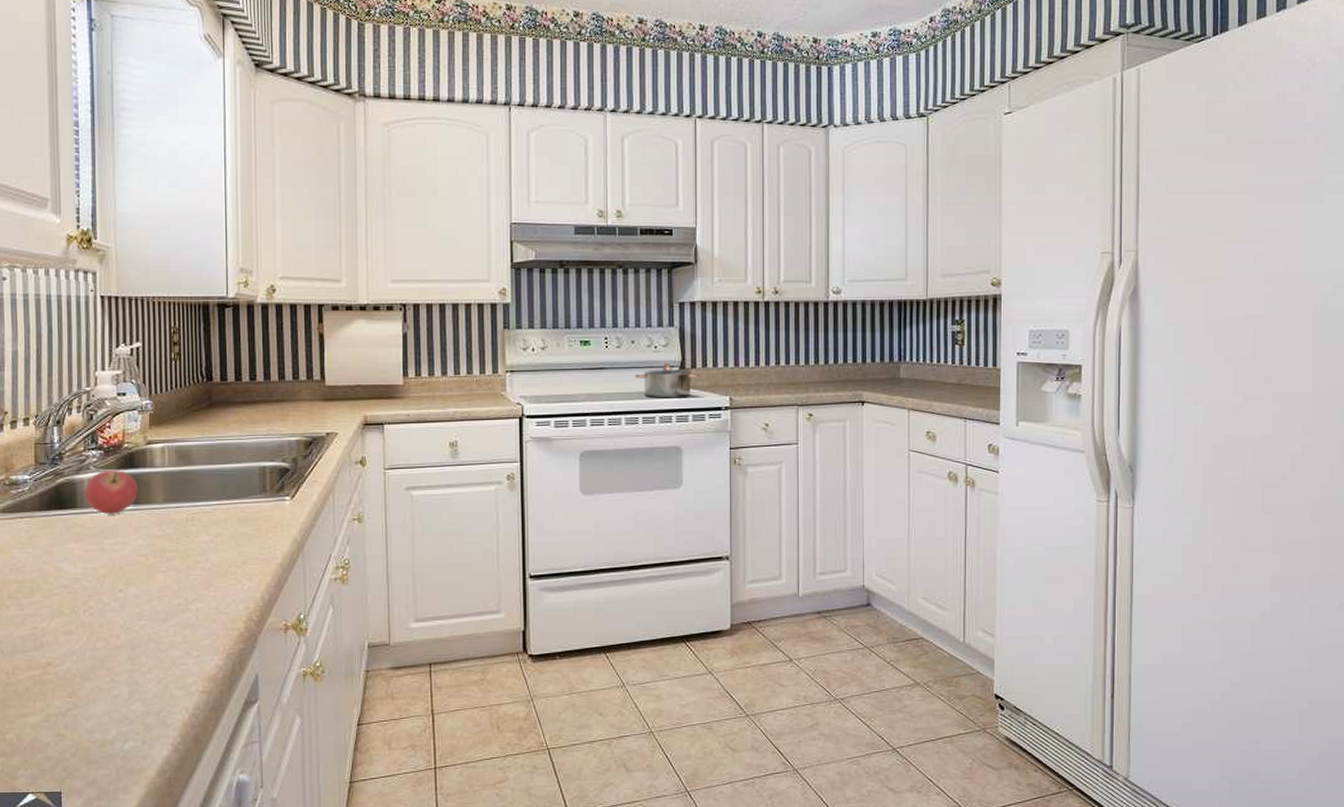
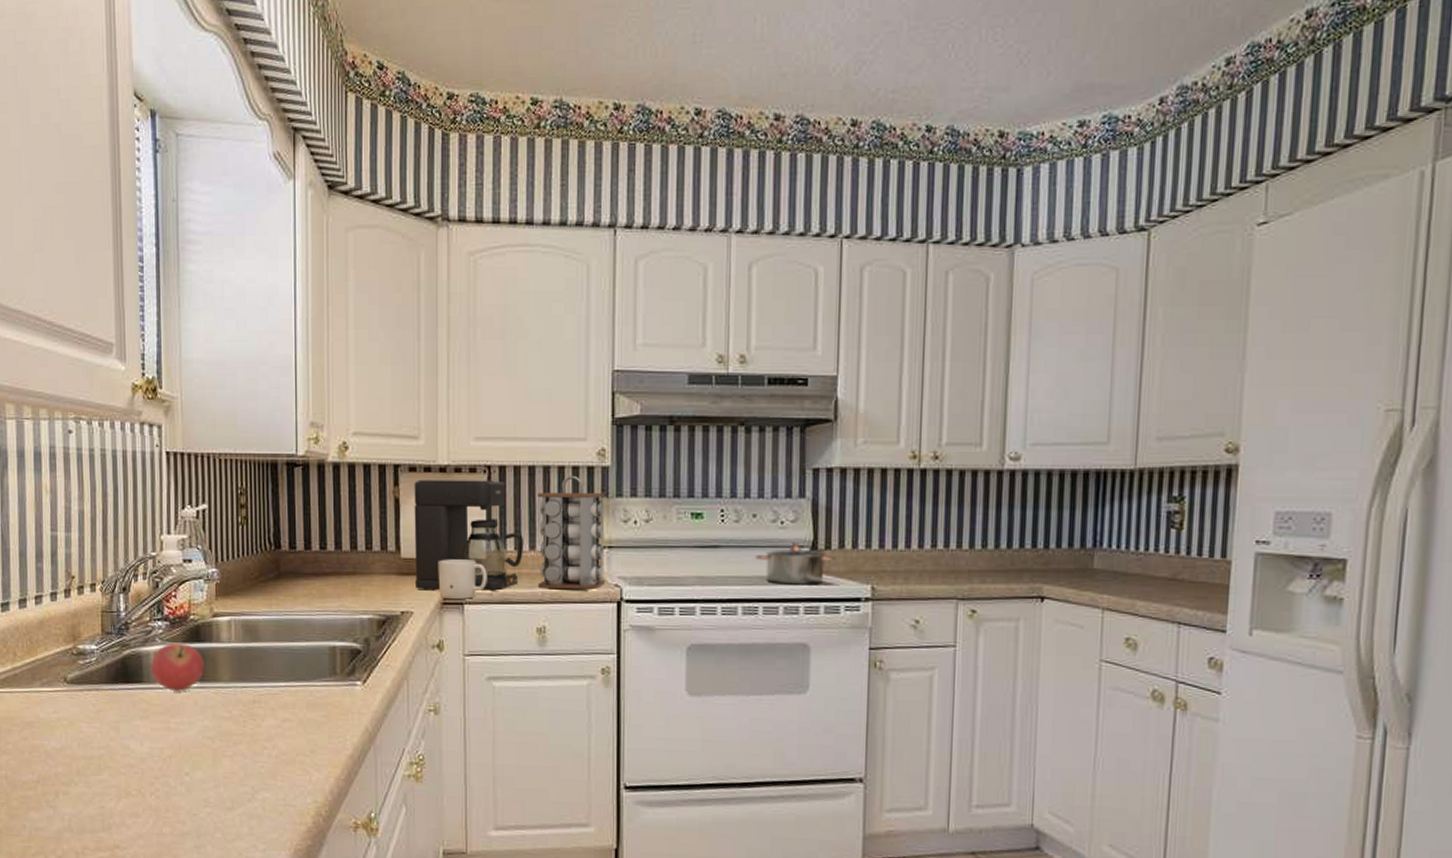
coffee maker: none [337,316,436,414] -> present [414,479,523,592]
mug: none [359,385,405,421] -> present [438,559,487,600]
spice rack: none [448,311,509,410] -> present [537,475,606,592]

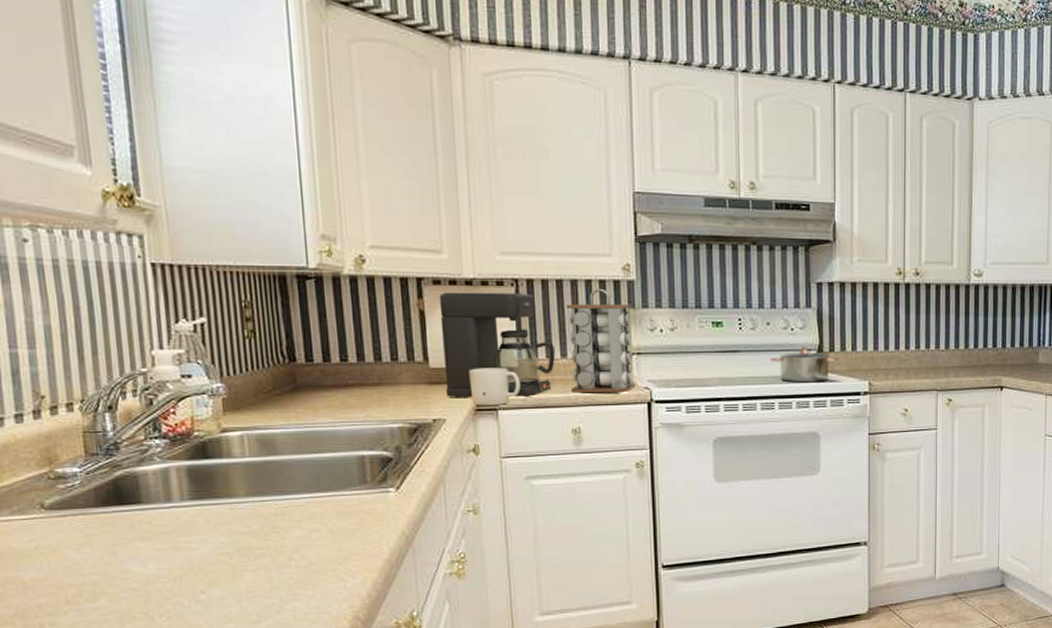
fruit: present [151,642,205,691] -> none [150,460,216,509]

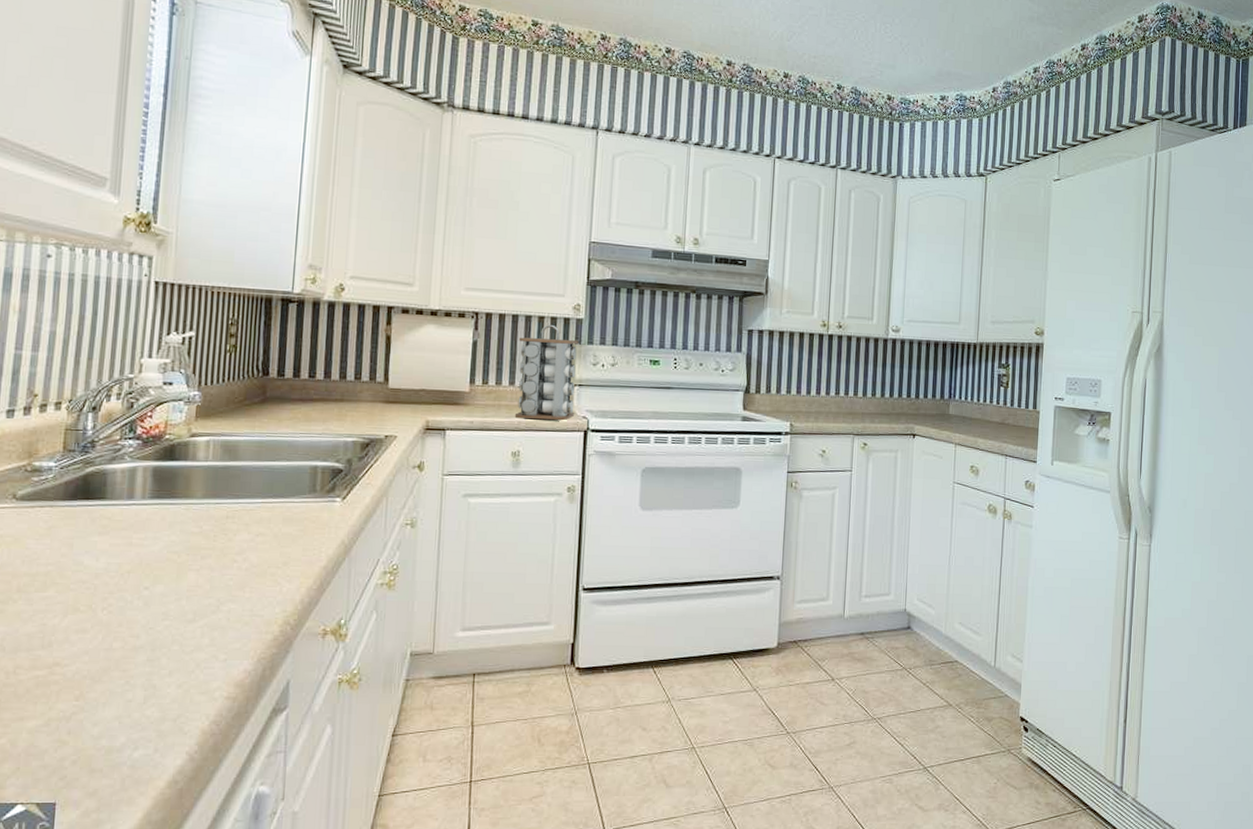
coffee maker: present [439,292,555,398] -> none [401,320,504,421]
mug: present [469,368,521,406] -> none [422,390,470,427]
cooking pot: present [770,346,839,383] -> none [700,386,764,421]

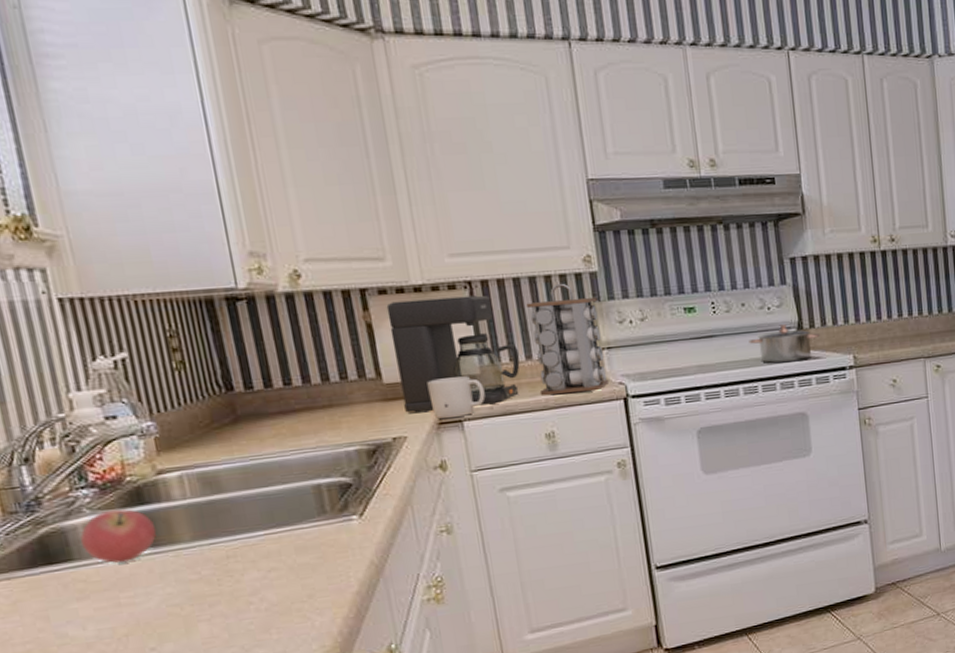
fruit: none [116,460,178,507] -> present [80,509,157,563]
coffee maker: none [401,320,504,421] -> present [386,295,520,414]
mug: none [422,390,470,427] -> present [427,376,486,420]
cooking pot: none [700,386,764,421] -> present [748,324,820,364]

